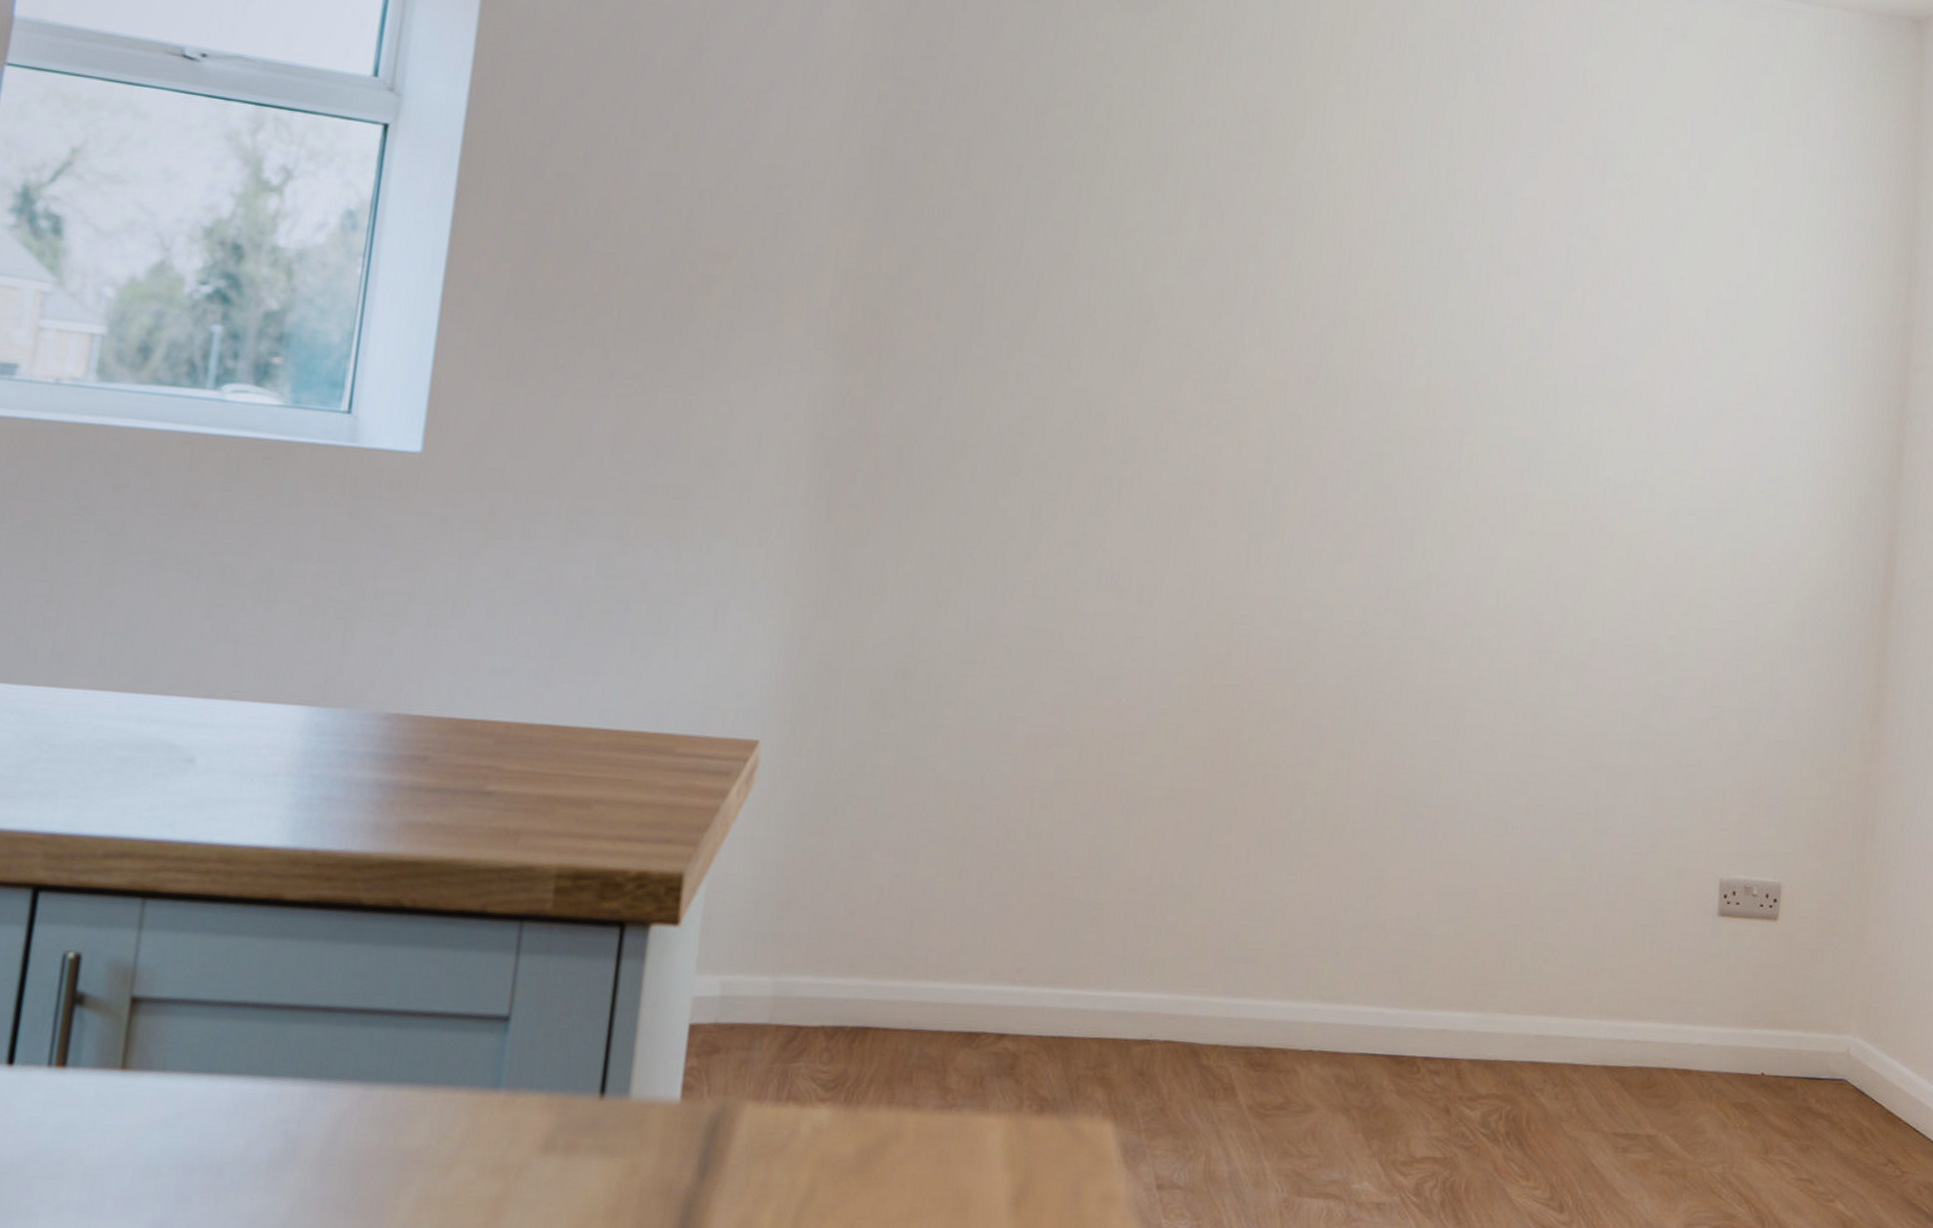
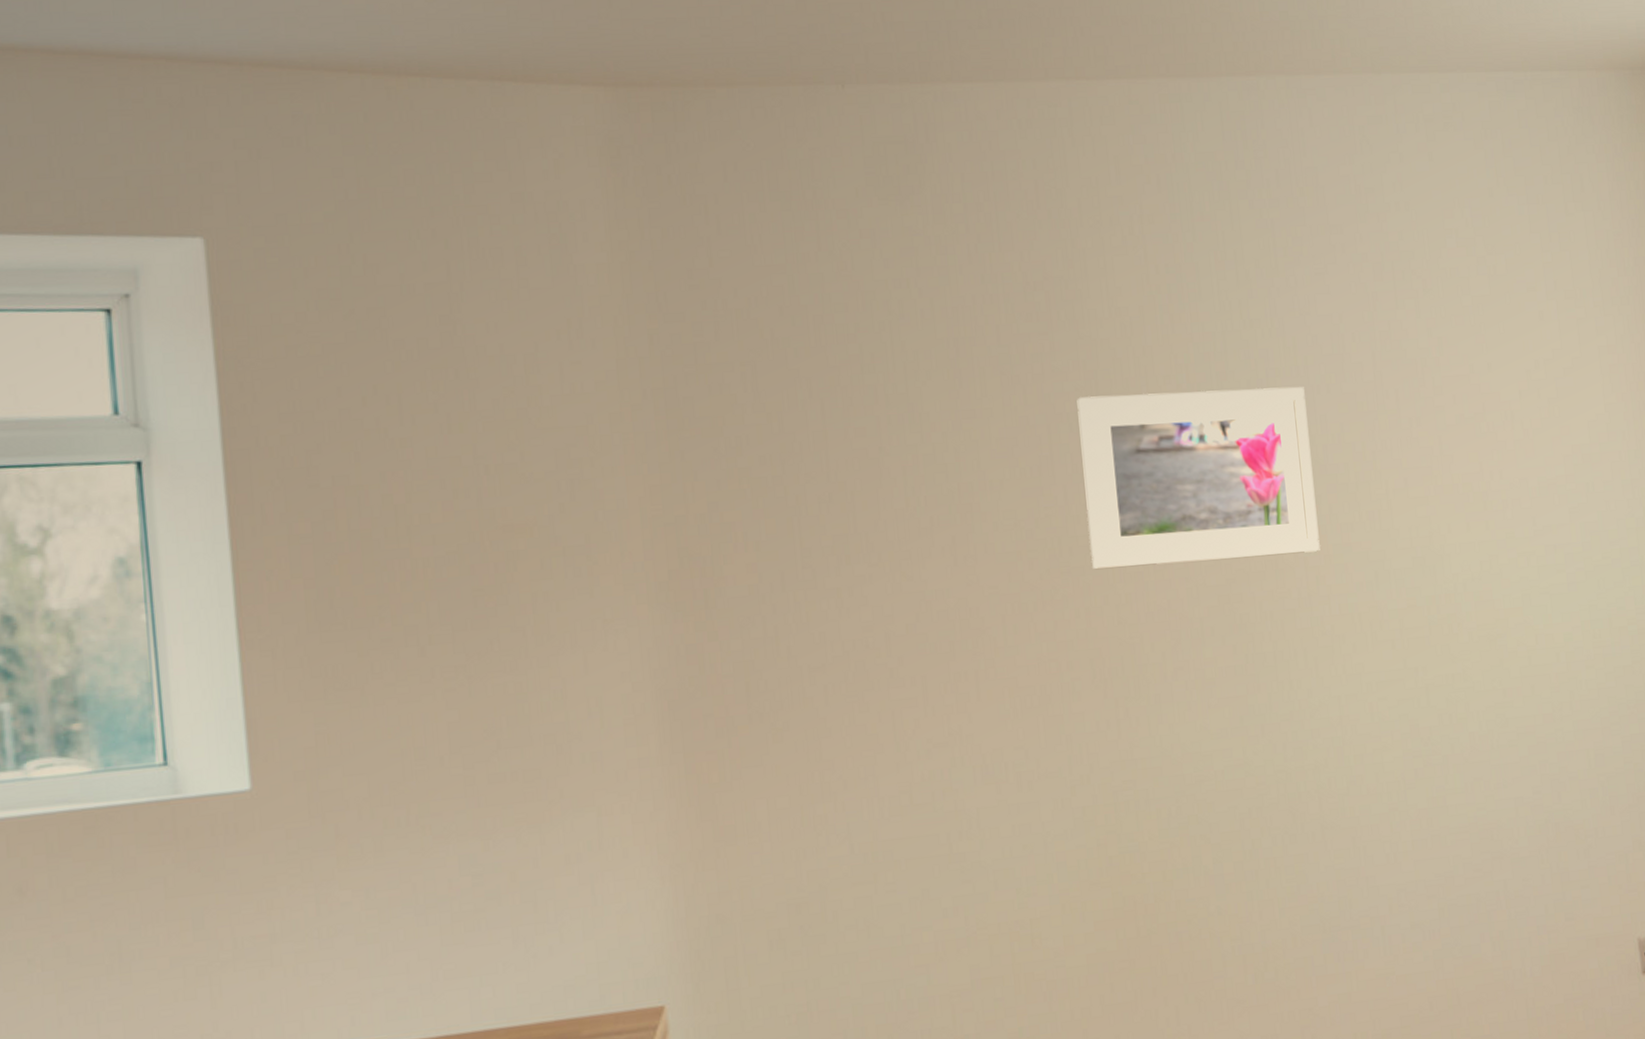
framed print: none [1253,233,1494,429] -> present [1077,386,1320,570]

